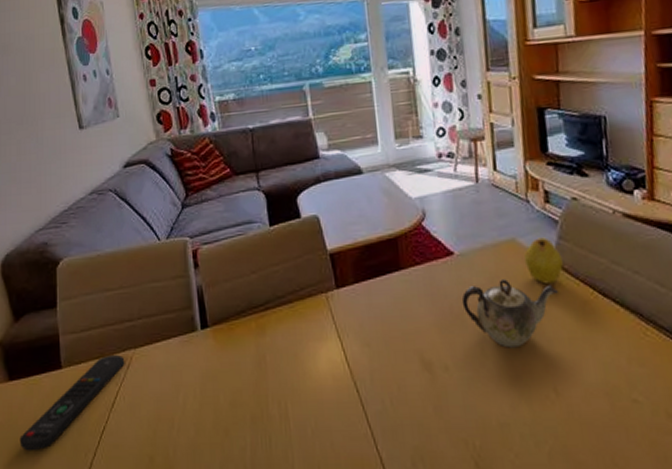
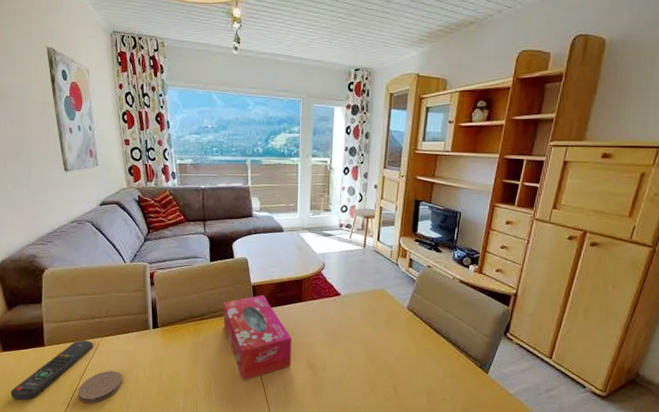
coaster: none [106,396,165,450] -> present [77,370,122,404]
tissue box: none [293,266,397,396] -> present [223,295,291,381]
teapot: present [461,279,558,348] -> none [341,315,407,360]
fruit: present [524,237,563,284] -> none [389,290,414,322]

